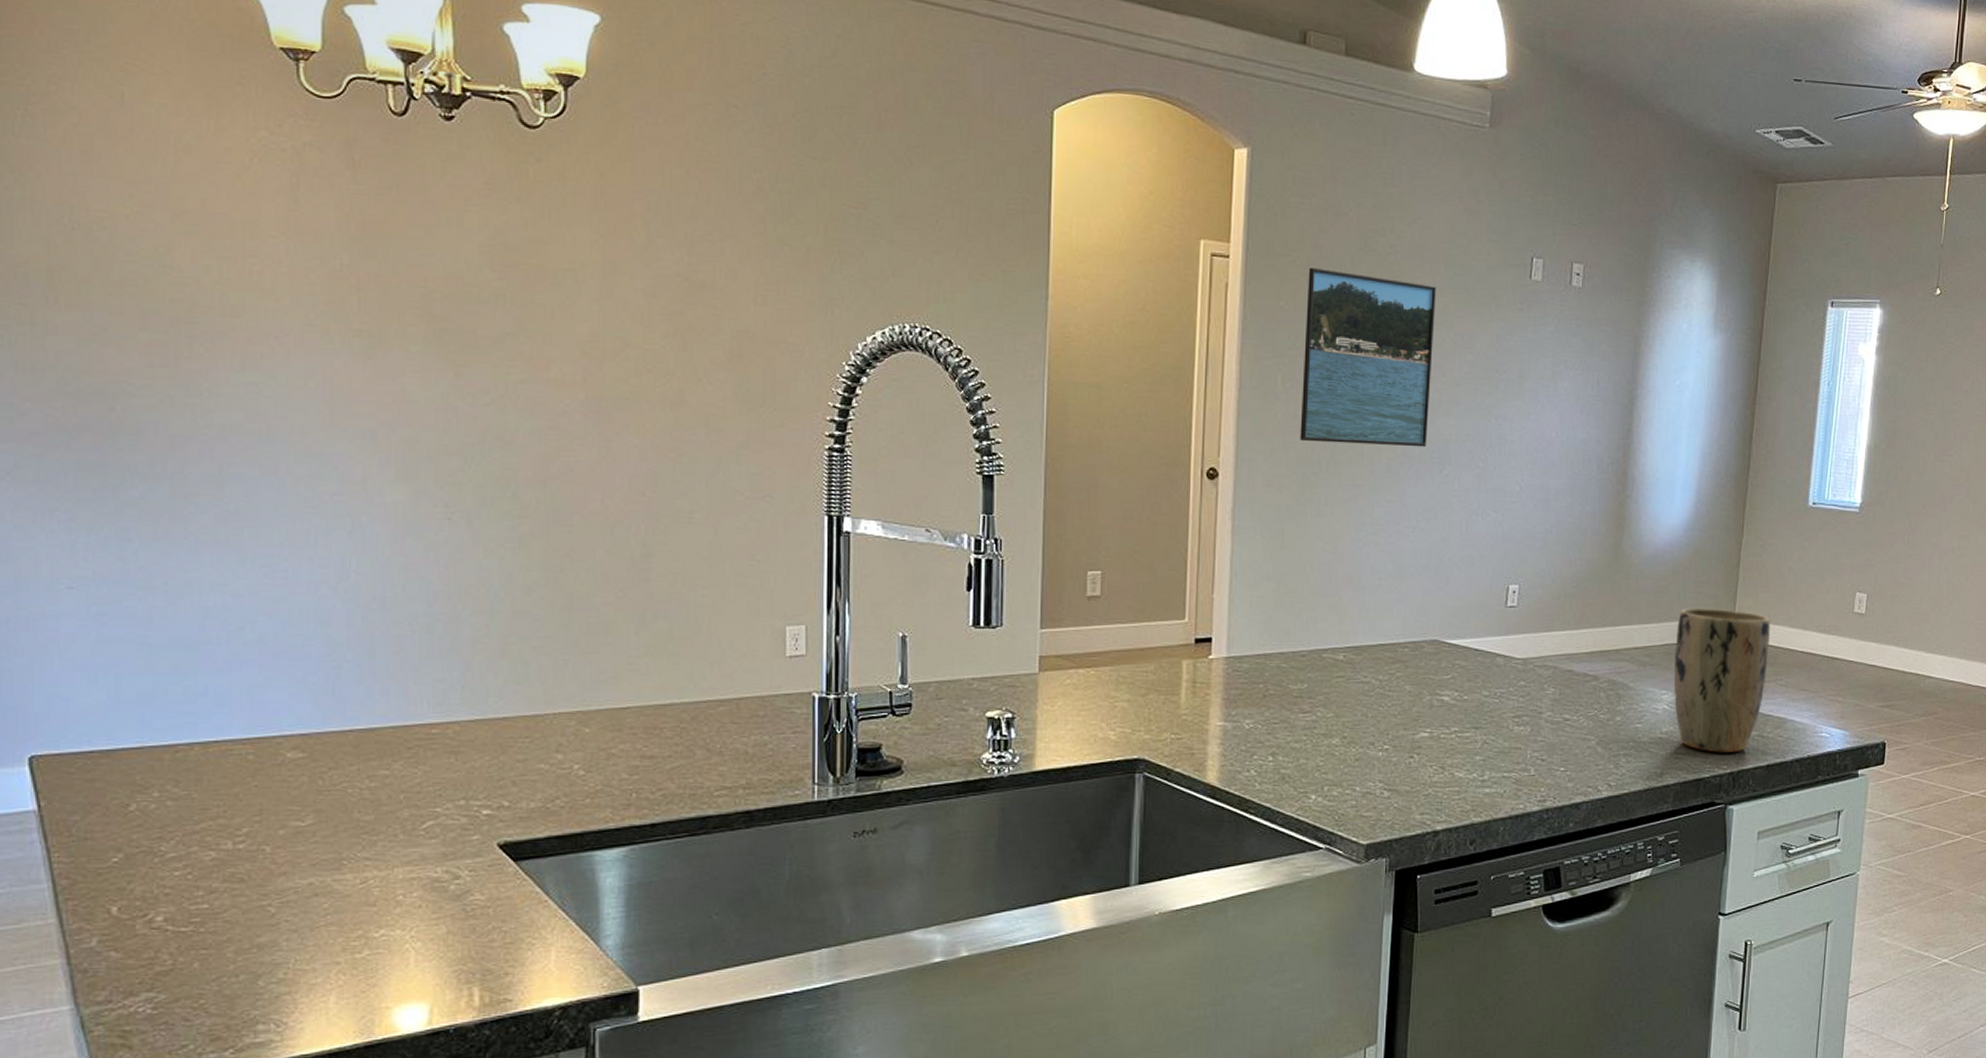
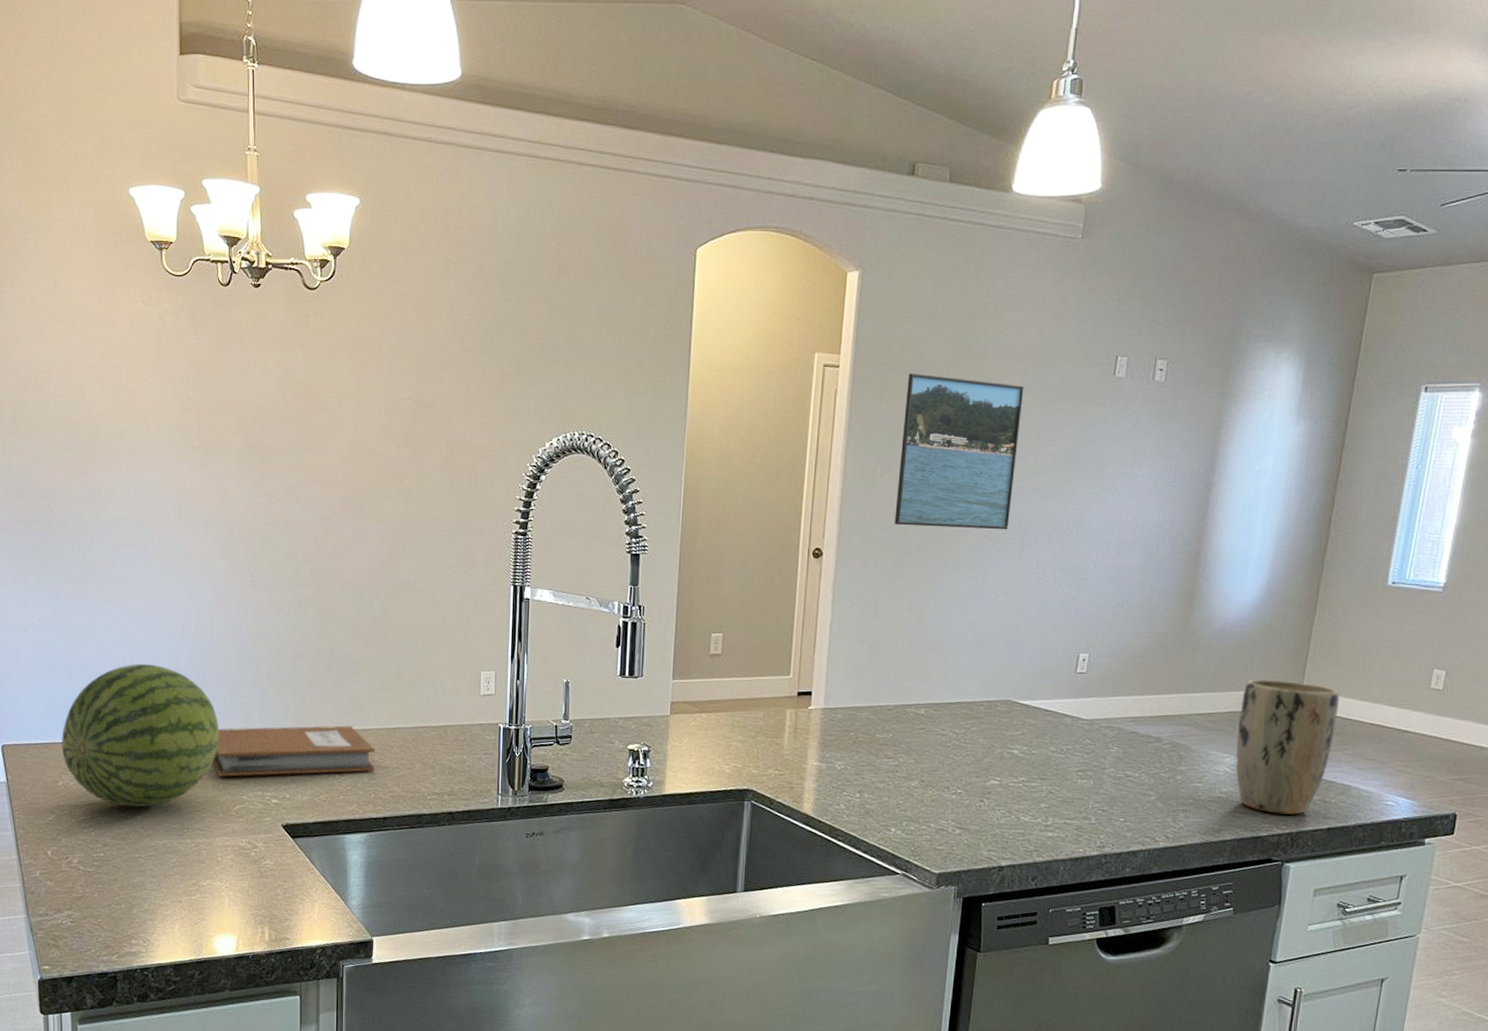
fruit: none [135,630,398,835] -> present [62,663,220,808]
notebook: none [387,704,638,783] -> present [212,725,375,777]

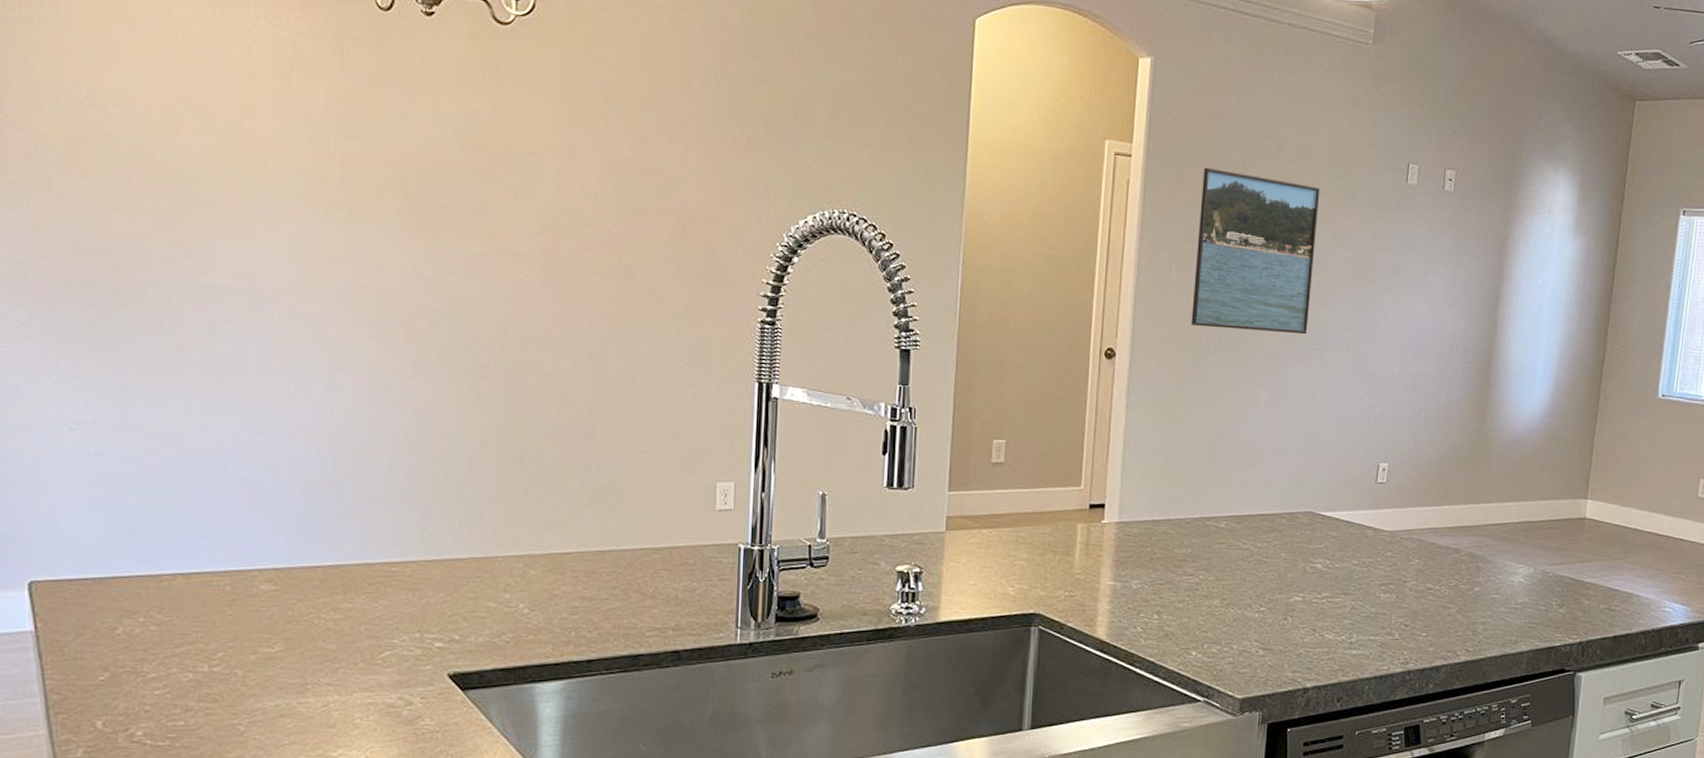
fruit: present [62,663,220,808] -> none [124,473,362,659]
notebook: present [212,725,375,777] -> none [351,549,578,616]
plant pot: present [1236,679,1340,815] -> none [1529,488,1621,624]

